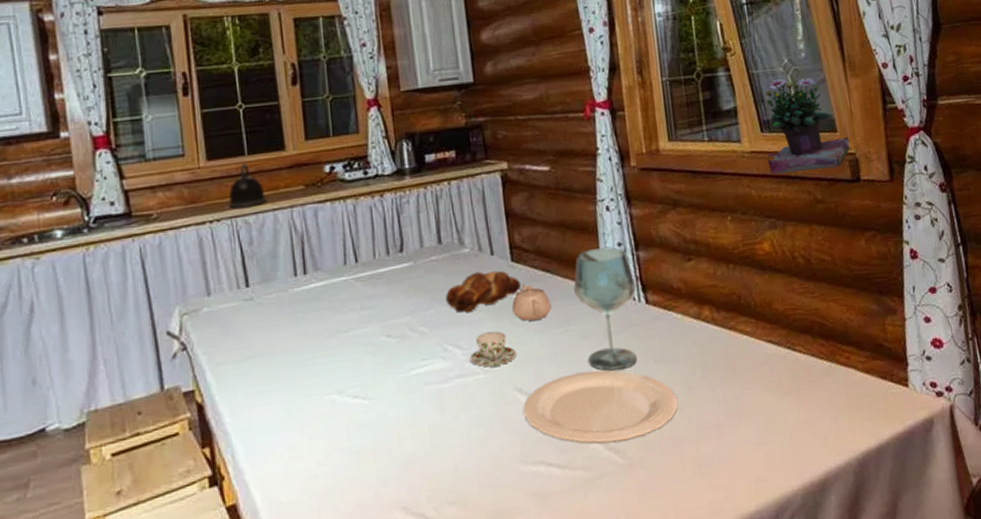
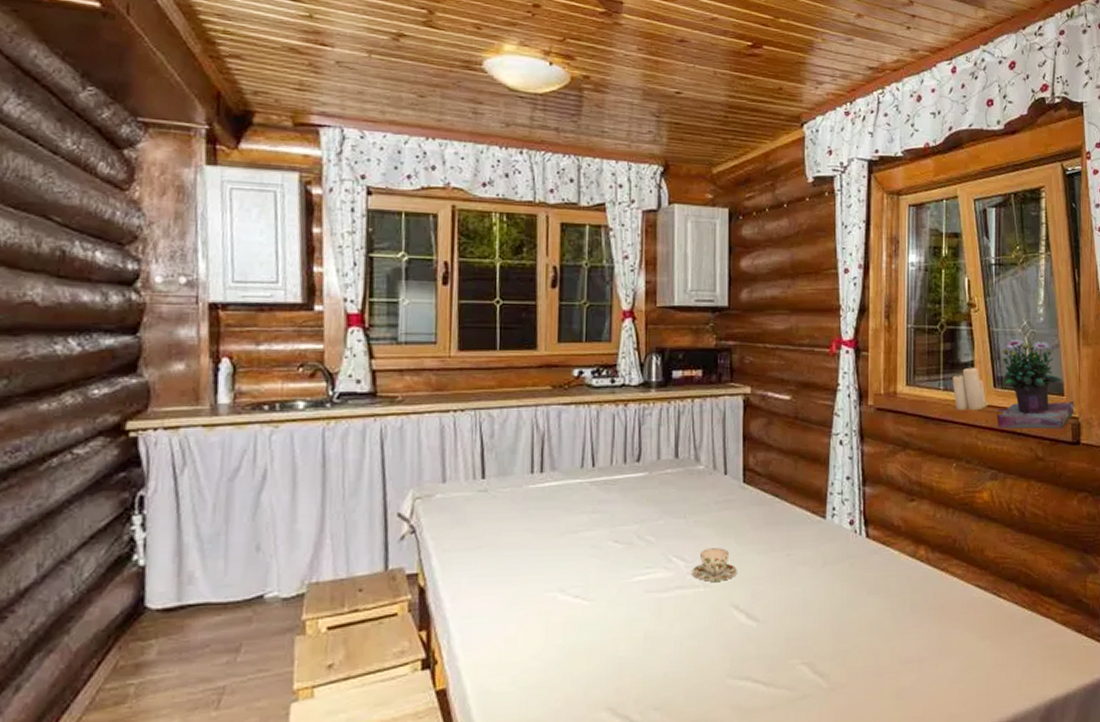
kettle: present [229,163,266,210] -> none [475,358,512,402]
bread loaf: present [446,270,521,313] -> none [676,489,749,526]
teapot: present [512,284,551,322] -> none [739,506,776,543]
plate: present [523,370,679,444] -> none [737,595,885,667]
wine glass: present [573,247,637,371] -> none [800,480,859,598]
candle: none [715,113,758,161] -> present [952,366,989,411]

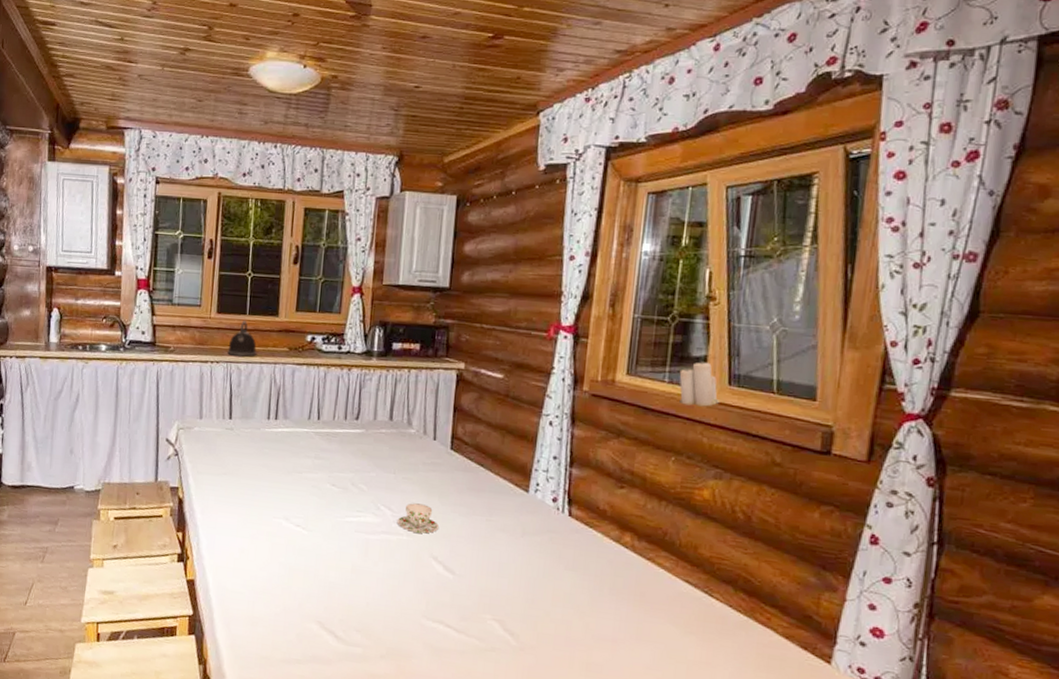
kettle: none [475,358,512,402] -> present [227,321,257,358]
potted flower: present [996,338,1075,428] -> none [728,336,829,435]

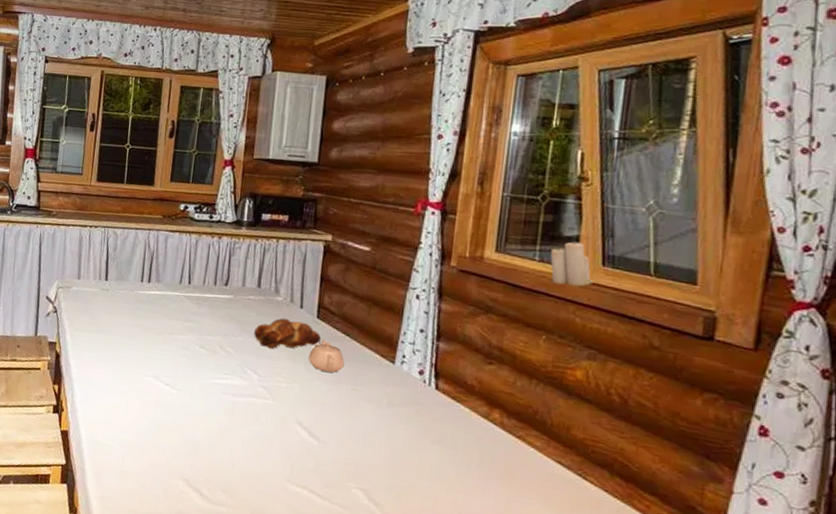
kettle: present [227,321,257,358] -> none [105,189,133,224]
bread loaf: none [387,450,455,482] -> present [254,318,321,348]
teacup: present [396,503,438,534] -> none [263,368,304,399]
teapot: none [443,471,479,505] -> present [308,339,345,373]

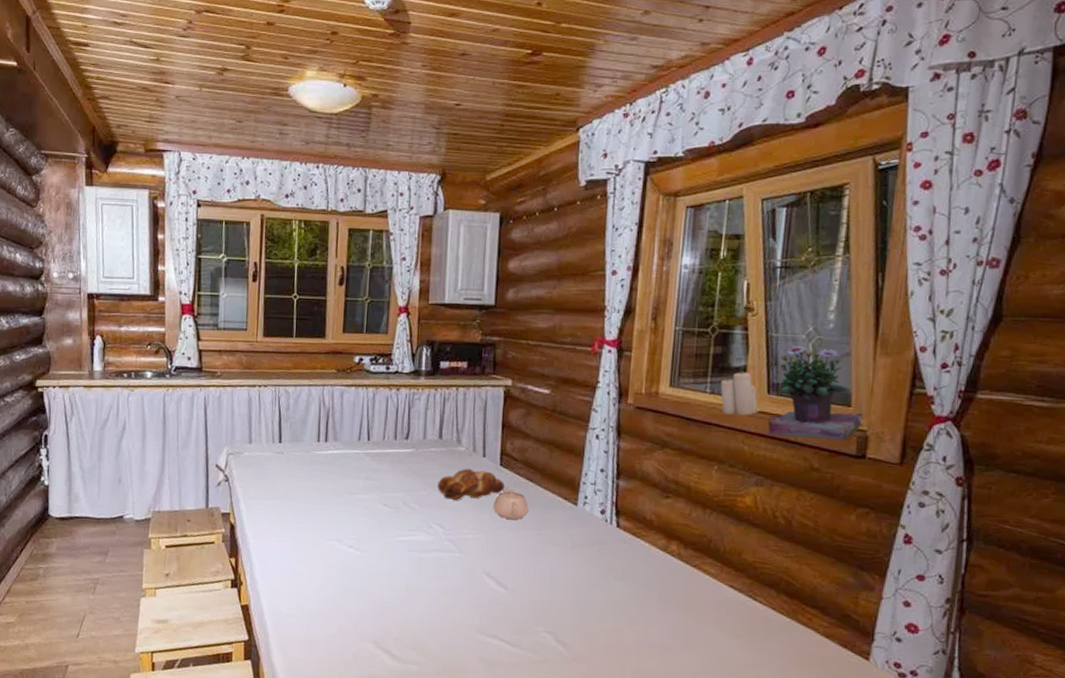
potted flower: none [602,218,711,320] -> present [768,345,863,440]

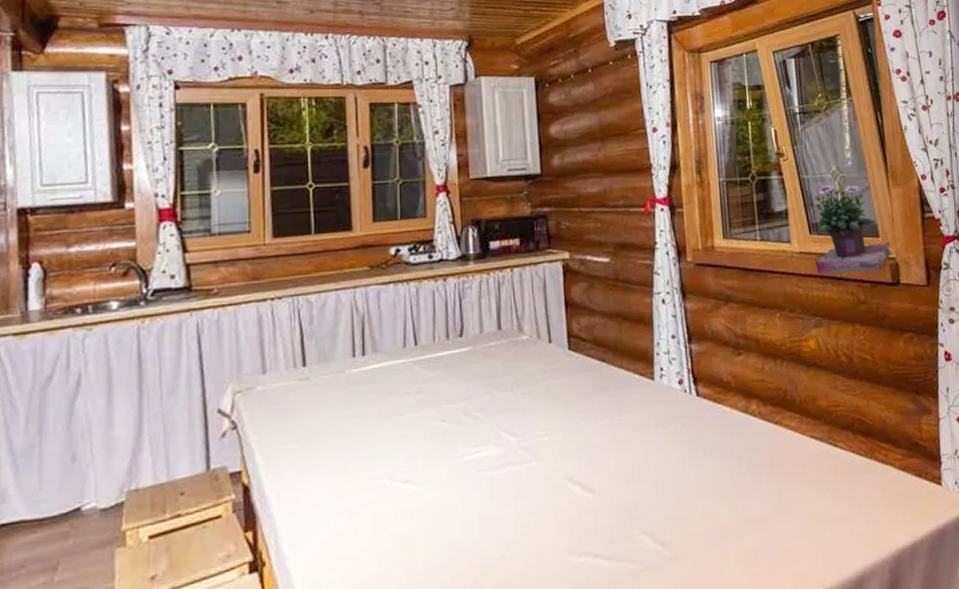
bread loaf: present [438,468,505,500] -> none [502,358,576,399]
teapot: present [493,487,529,520] -> none [567,372,605,410]
candle: present [720,370,760,416] -> none [767,214,806,260]

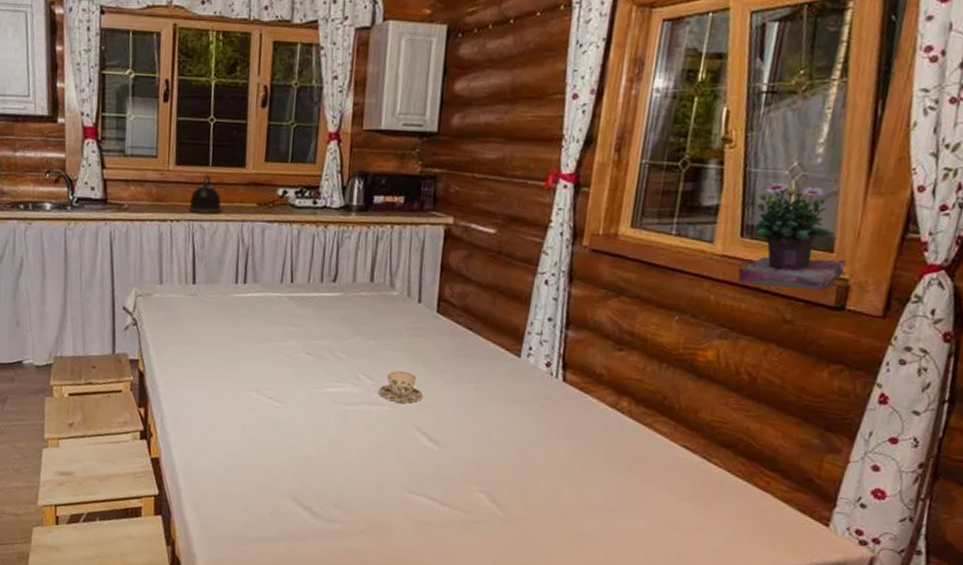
kettle: none [292,242,329,288] -> present [189,173,222,216]
teacup: none [522,419,569,455] -> present [378,371,423,403]

